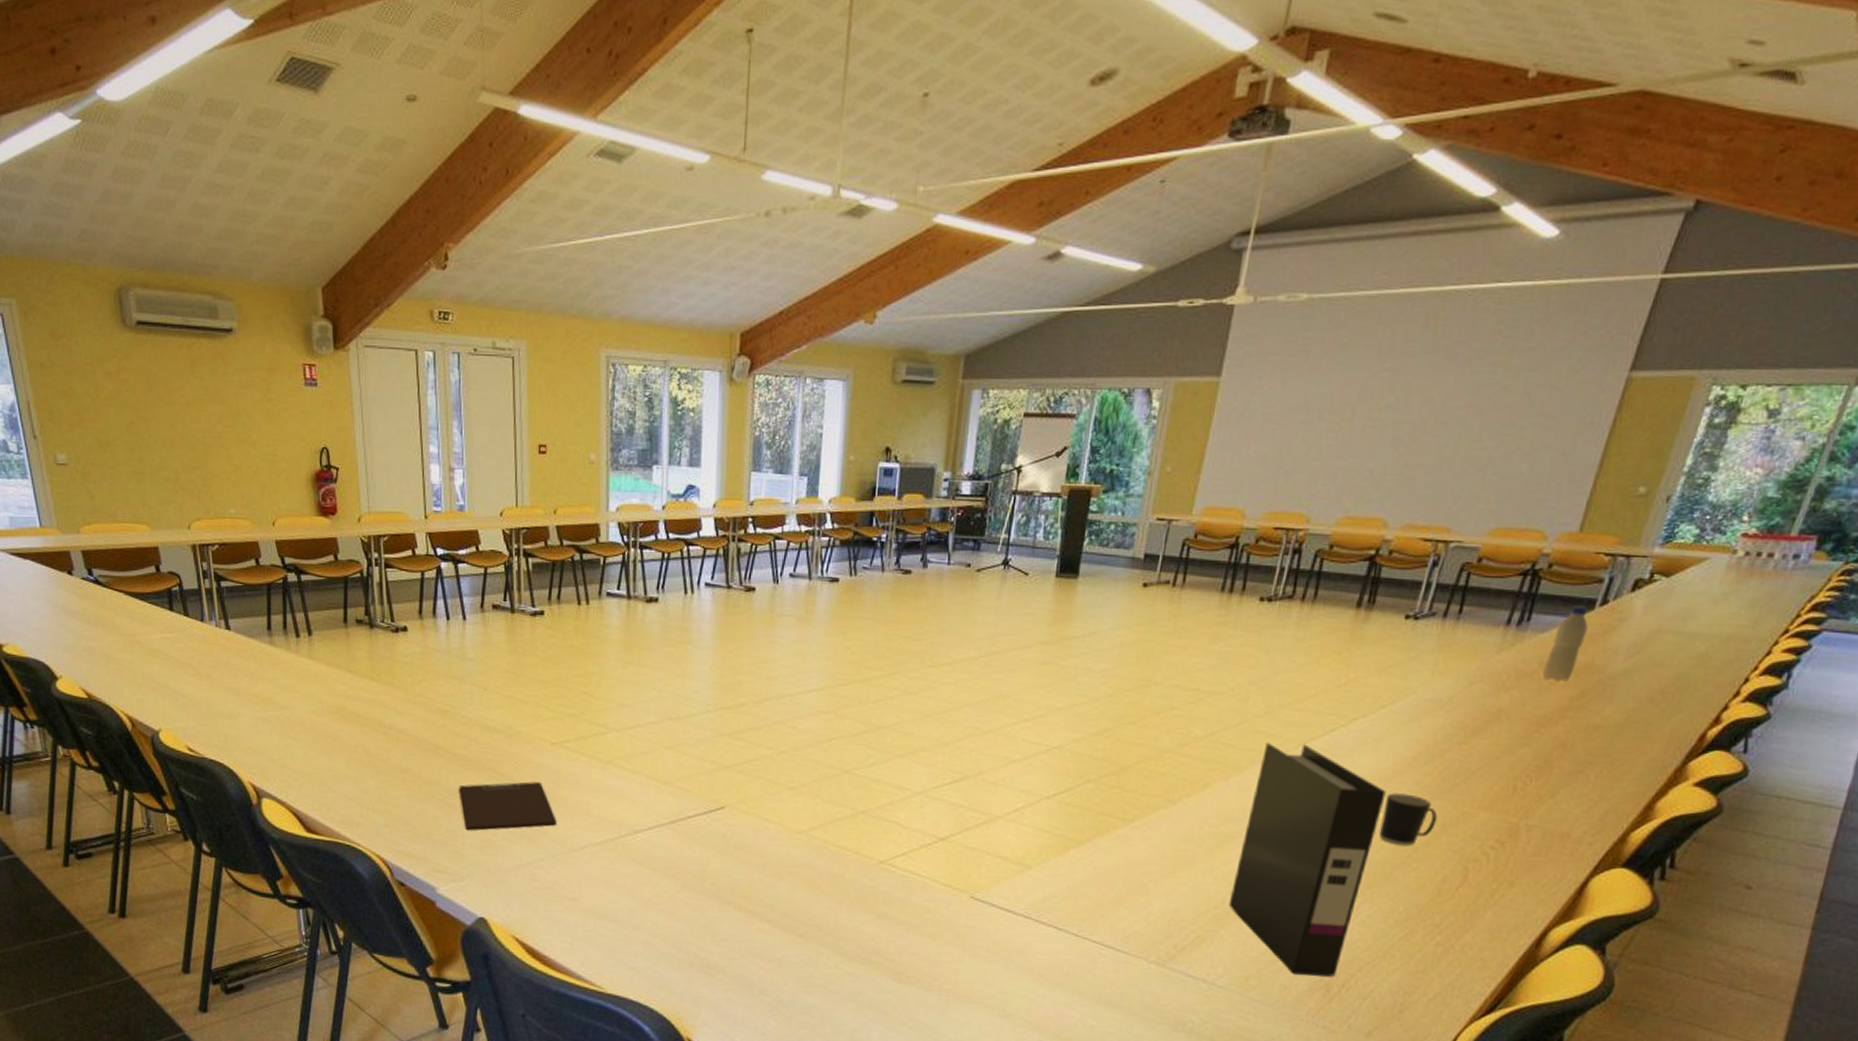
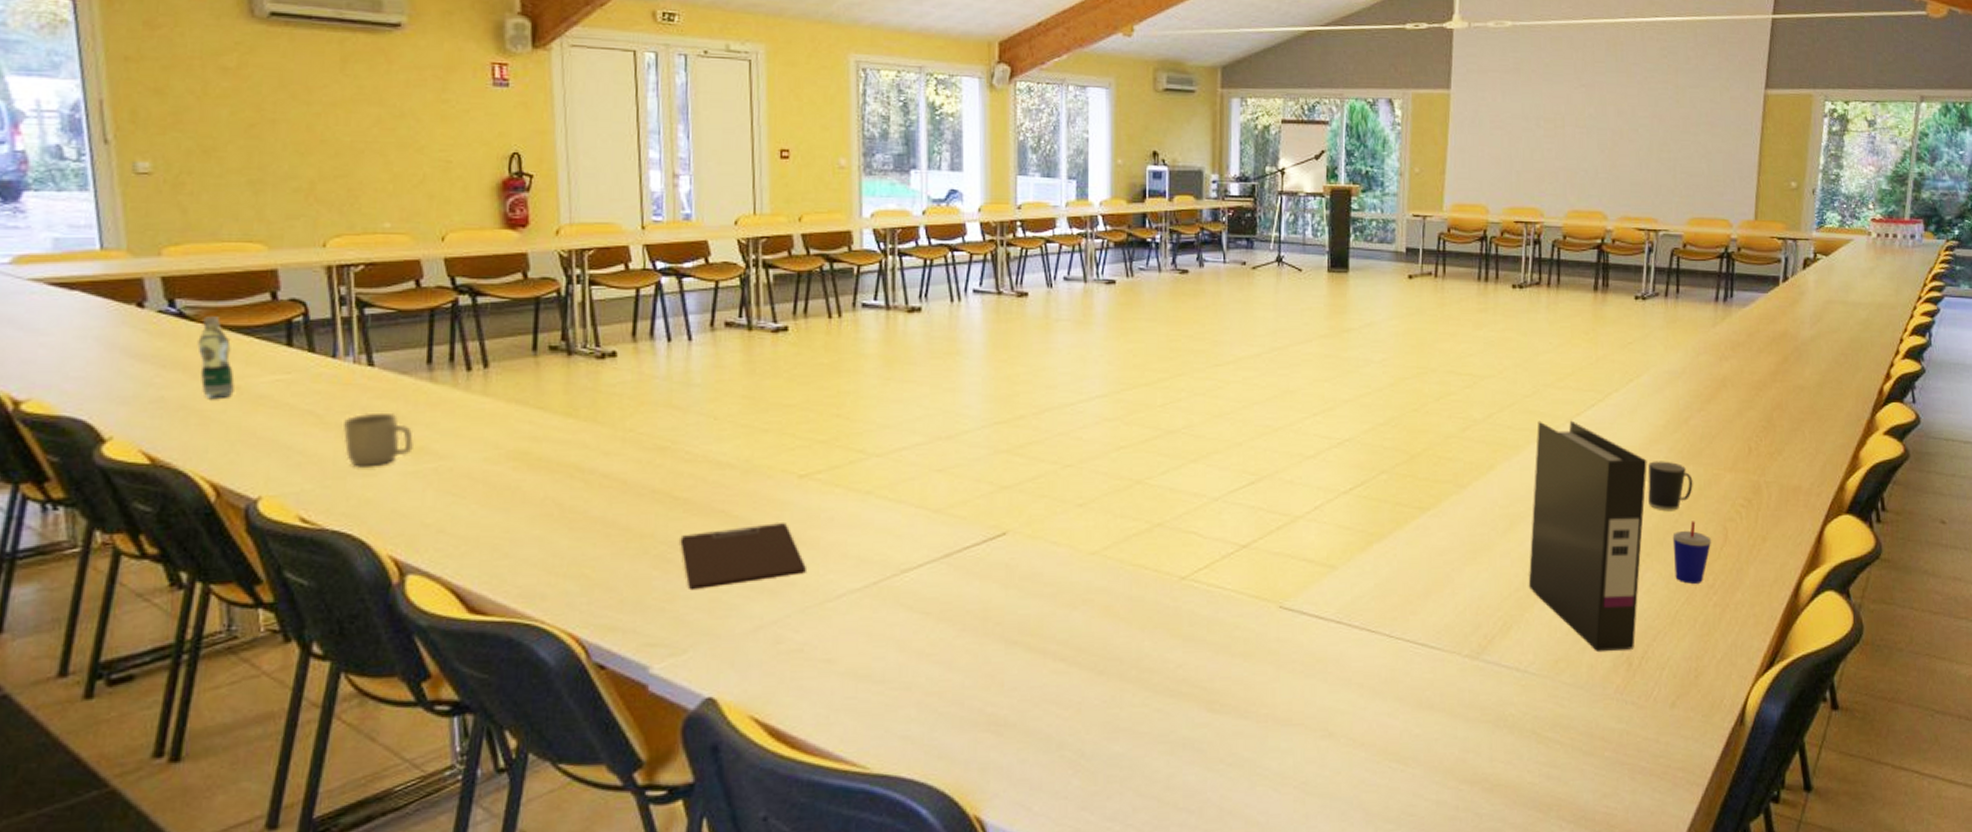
bottle: none [110,584,137,650] -> present [197,316,235,398]
mug: none [212,668,261,711] -> present [344,412,413,466]
beverage cup: none [1396,858,1448,921] -> present [1672,521,1712,584]
water bottle: present [1542,605,1588,683] -> none [1751,282,1778,350]

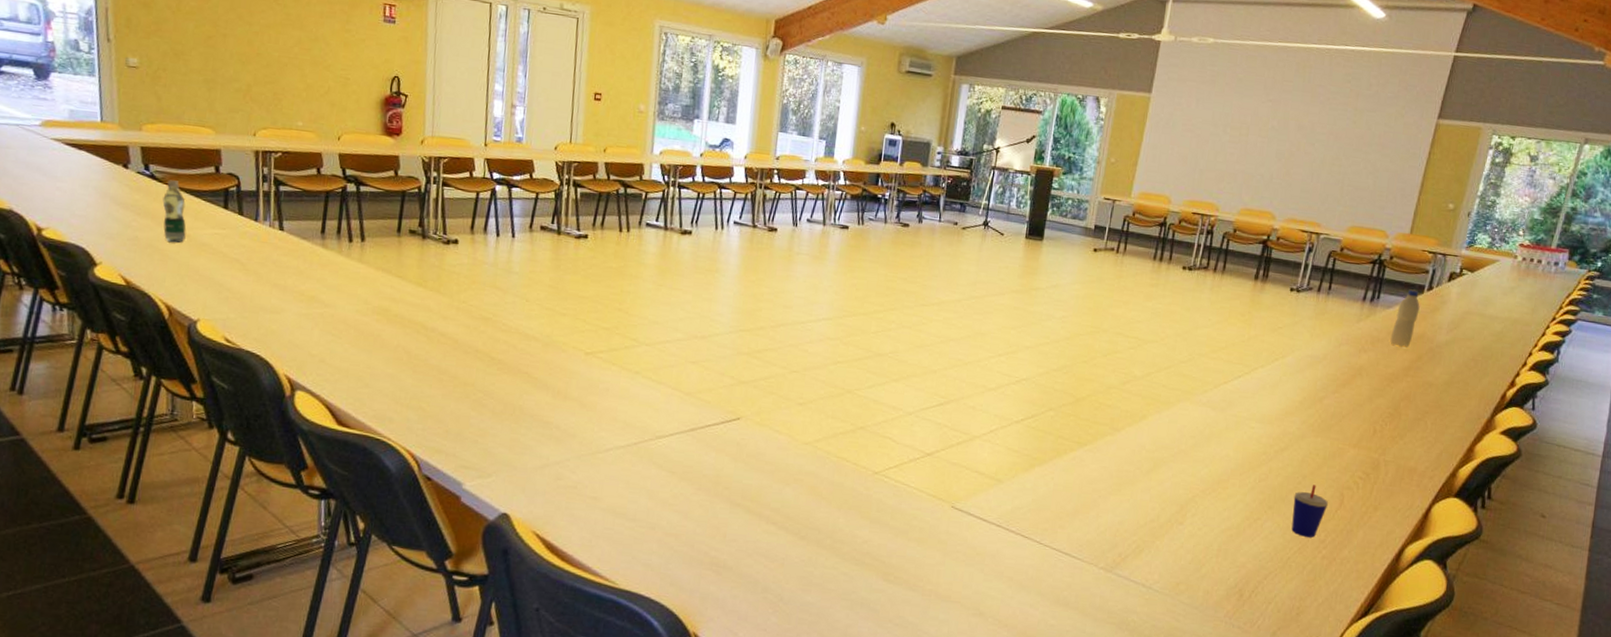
mug: present [344,412,413,466] -> none [259,266,308,306]
clipboard: present [680,523,806,589] -> none [493,387,585,430]
binder: present [1528,420,1647,651] -> none [1162,383,1281,584]
mug: present [1647,461,1693,511] -> none [1277,430,1320,475]
water bottle: none [1751,282,1778,350] -> present [1390,289,1420,349]

